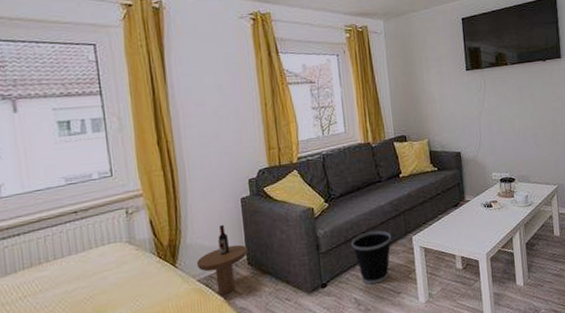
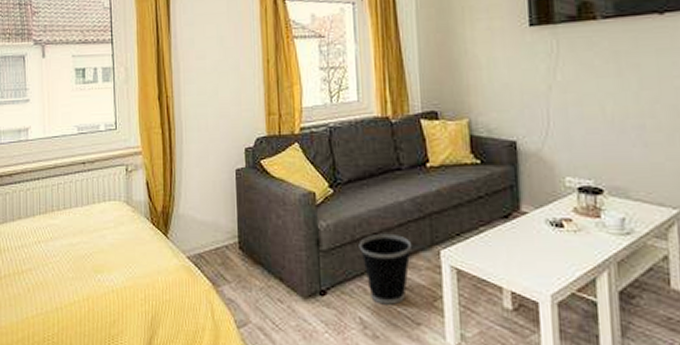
side table: present [196,224,247,295] -> none [187,197,239,279]

